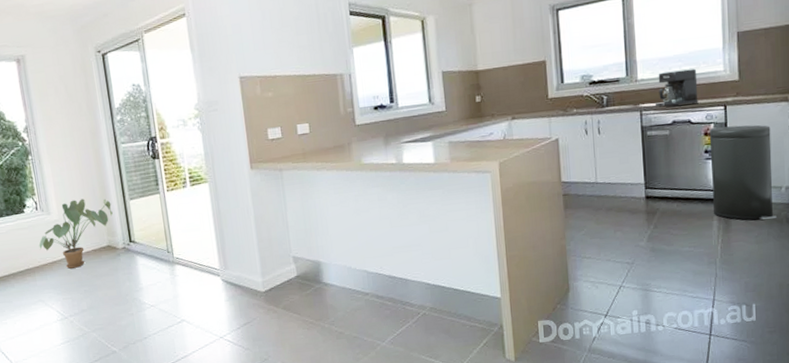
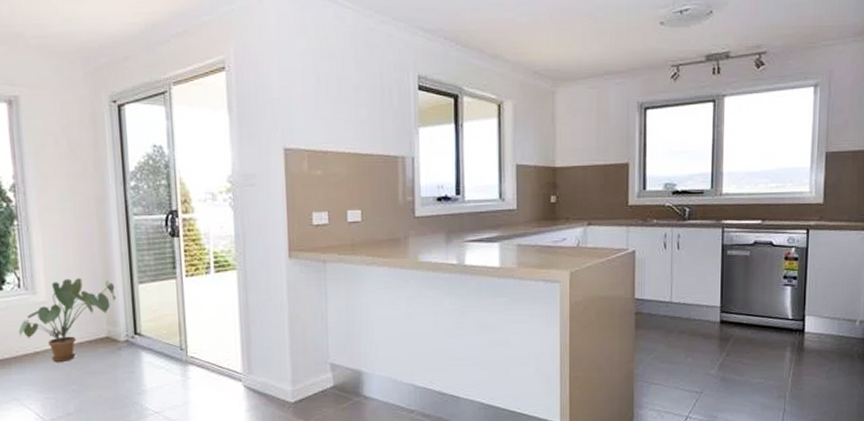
coffee maker: present [654,68,699,108] -> none [737,187,783,226]
pedal bin: present [709,124,777,221] -> none [786,251,850,355]

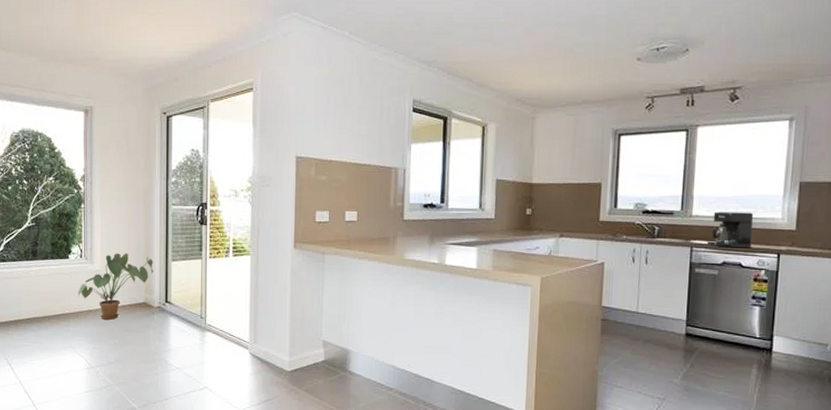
coffee maker: none [737,187,783,226] -> present [706,211,754,248]

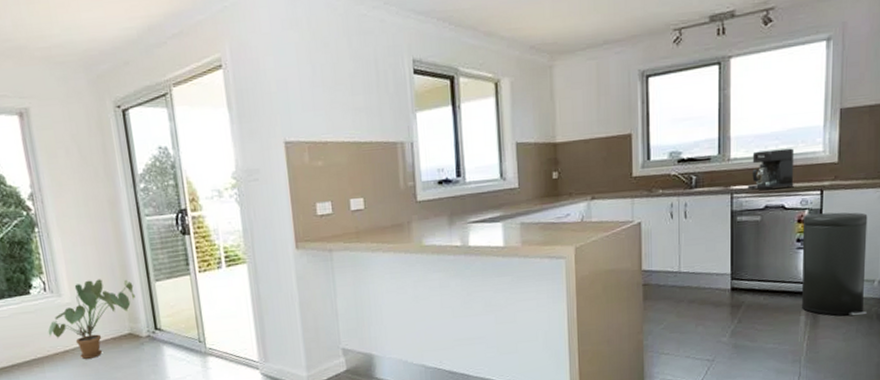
pedal bin: none [753,275,823,377] -> present [801,212,868,317]

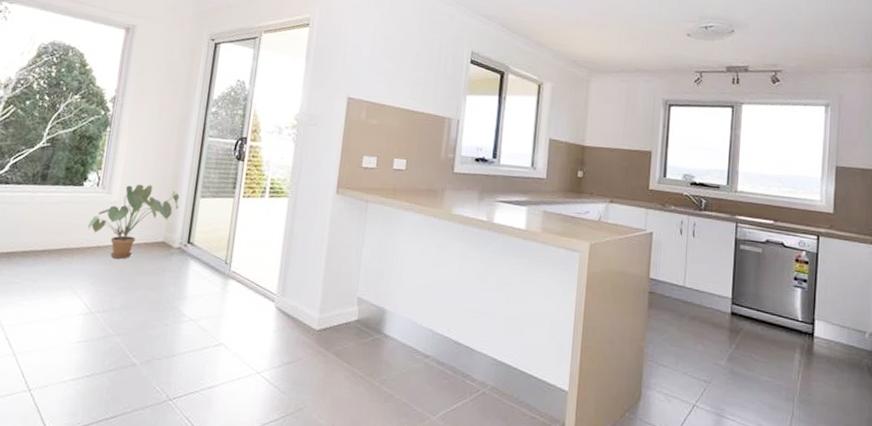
coffee maker: present [747,148,795,190] -> none [751,189,795,228]
pedal bin: present [801,212,868,317] -> none [796,256,860,365]

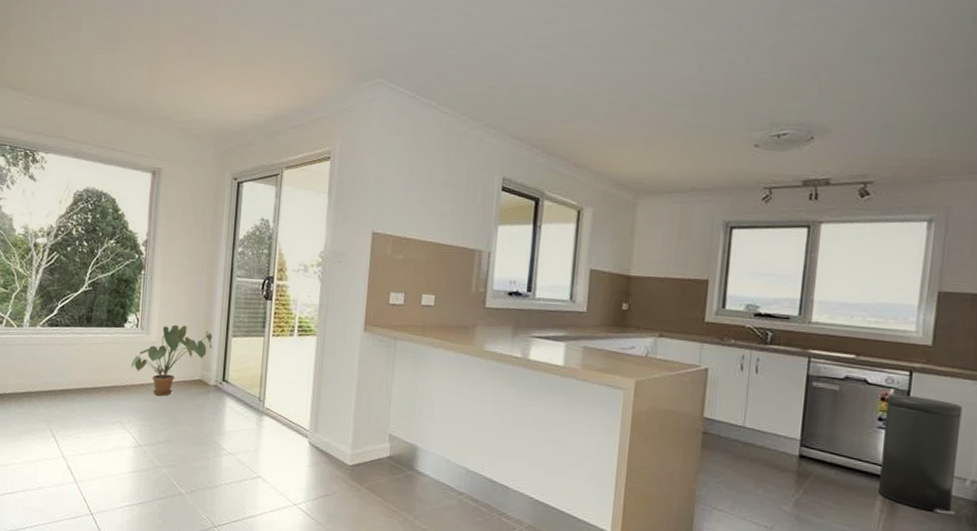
pedal bin: none [796,256,860,365] -> present [877,394,963,515]

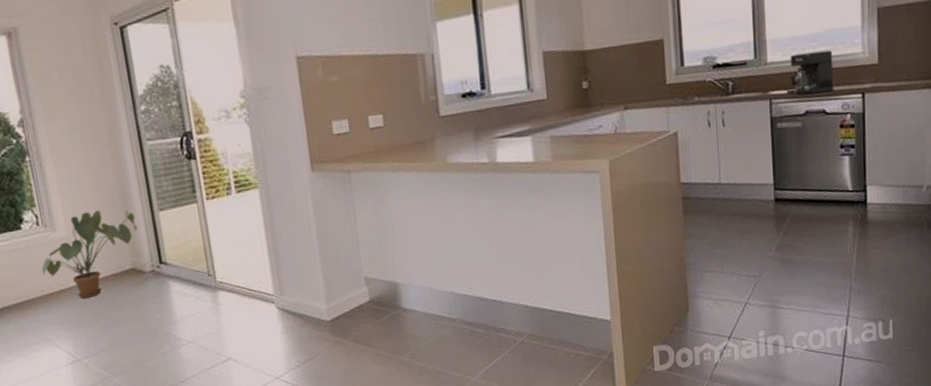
coffee maker: none [827,319,883,363] -> present [786,50,834,95]
pedal bin: present [877,394,963,515] -> none [845,115,917,226]

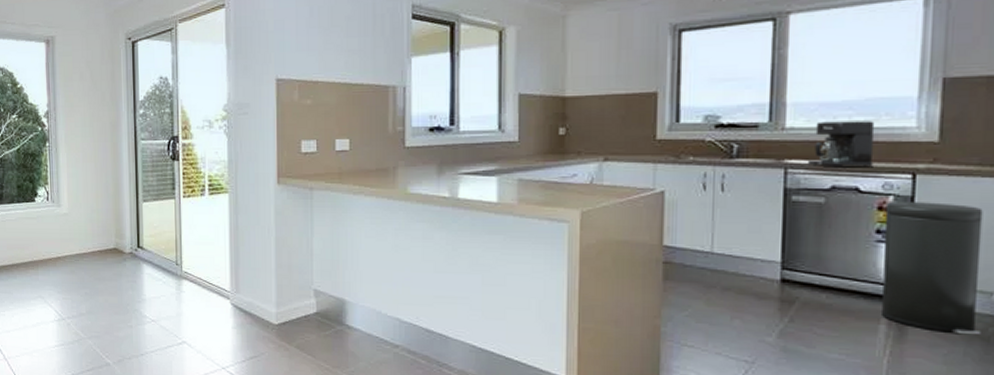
house plant: present [41,210,138,299] -> none [45,194,123,267]
pedal bin: none [845,115,917,226] -> present [880,202,983,335]

